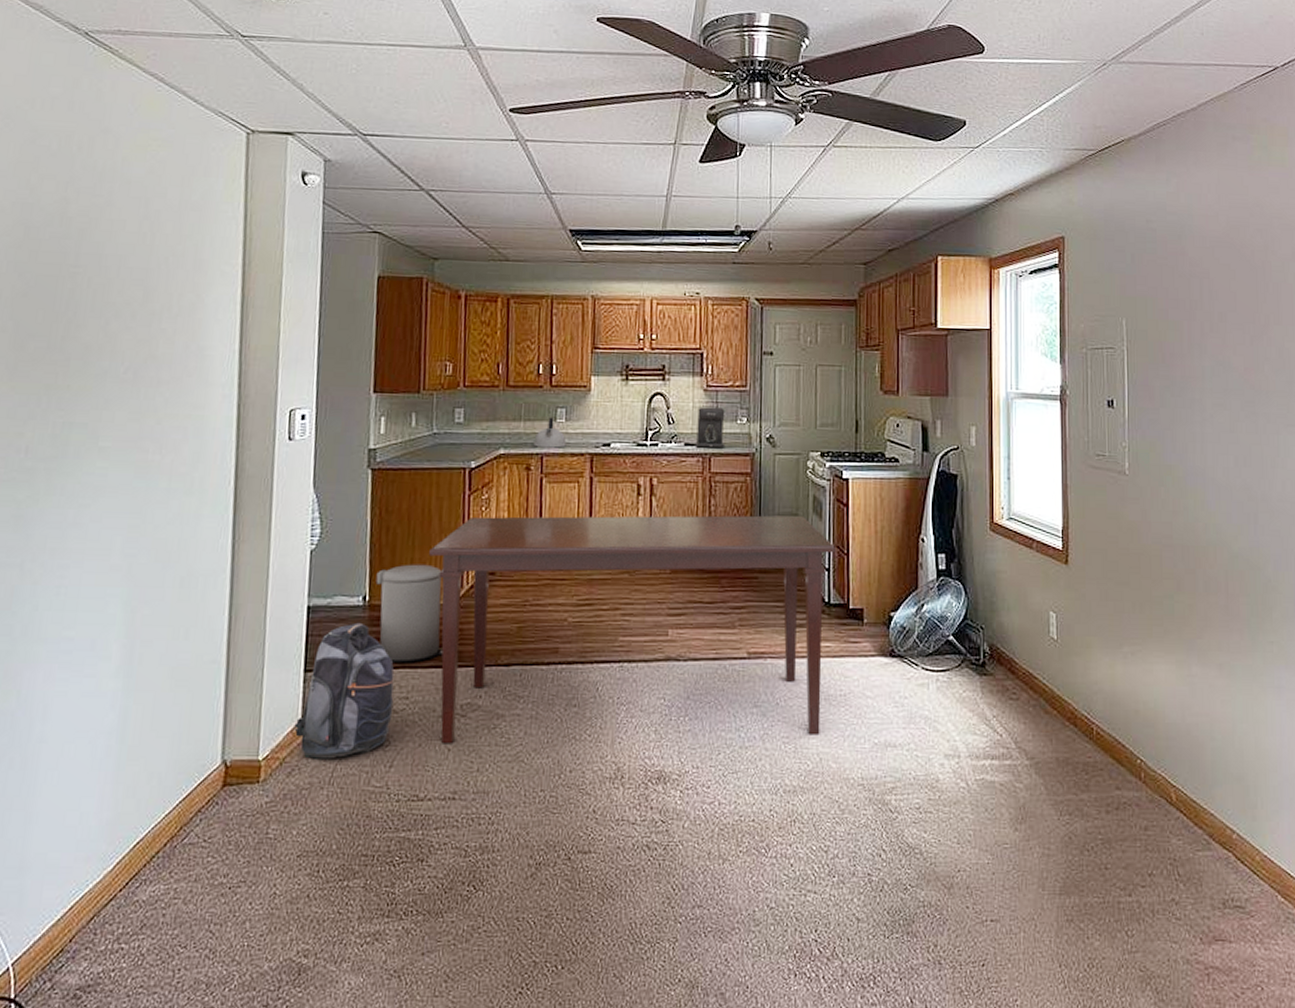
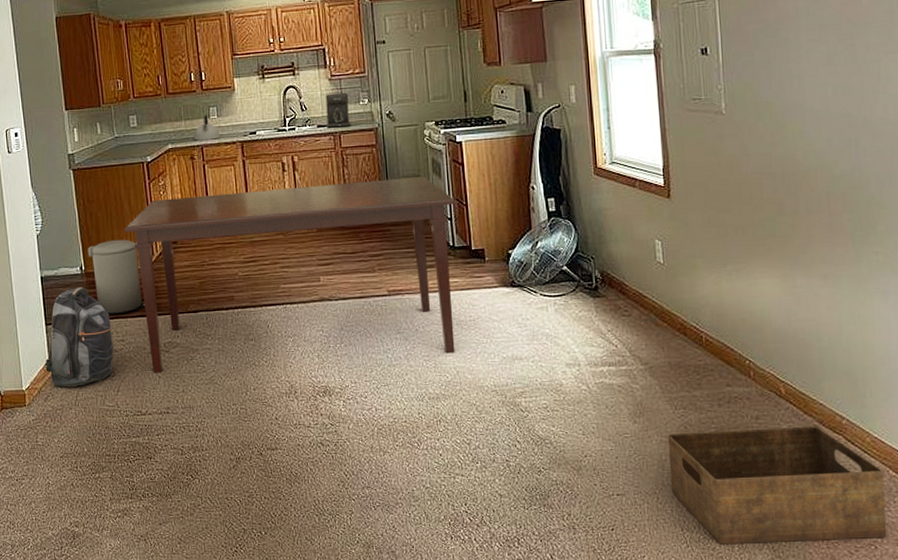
storage basket: none [1050,840,1274,985] -> present [667,426,887,545]

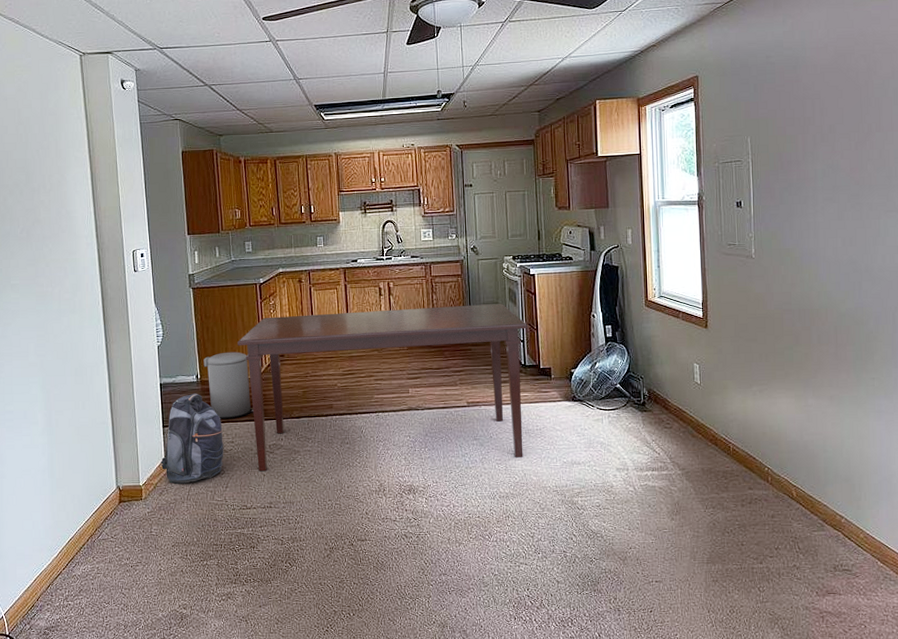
kettle: present [194,115,220,141] -> none [302,243,326,266]
coffee maker: present [325,92,351,128] -> none [418,228,440,259]
storage basket: present [667,426,887,545] -> none [699,524,875,625]

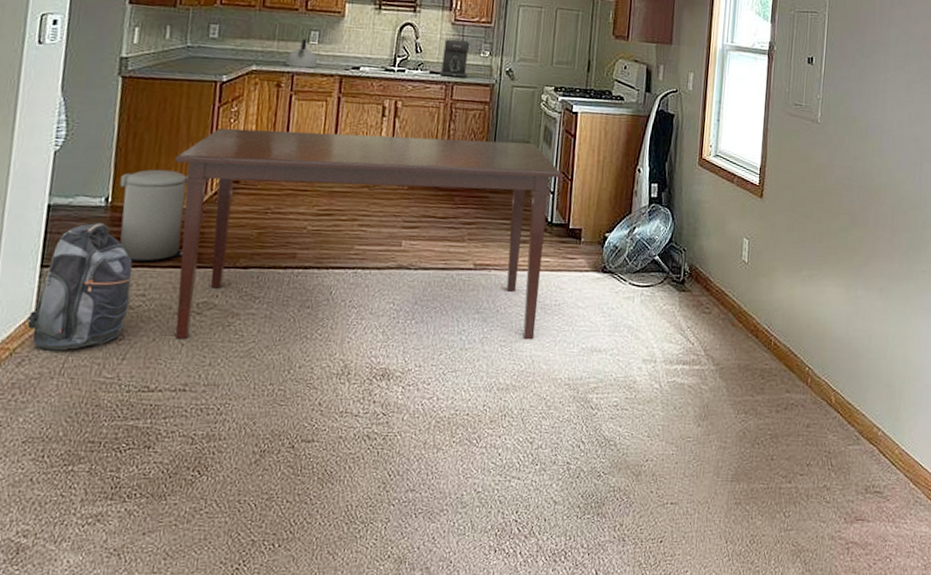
kettle: none [302,243,326,266] -> present [285,38,318,68]
coffee maker: none [418,228,440,259] -> present [440,38,470,78]

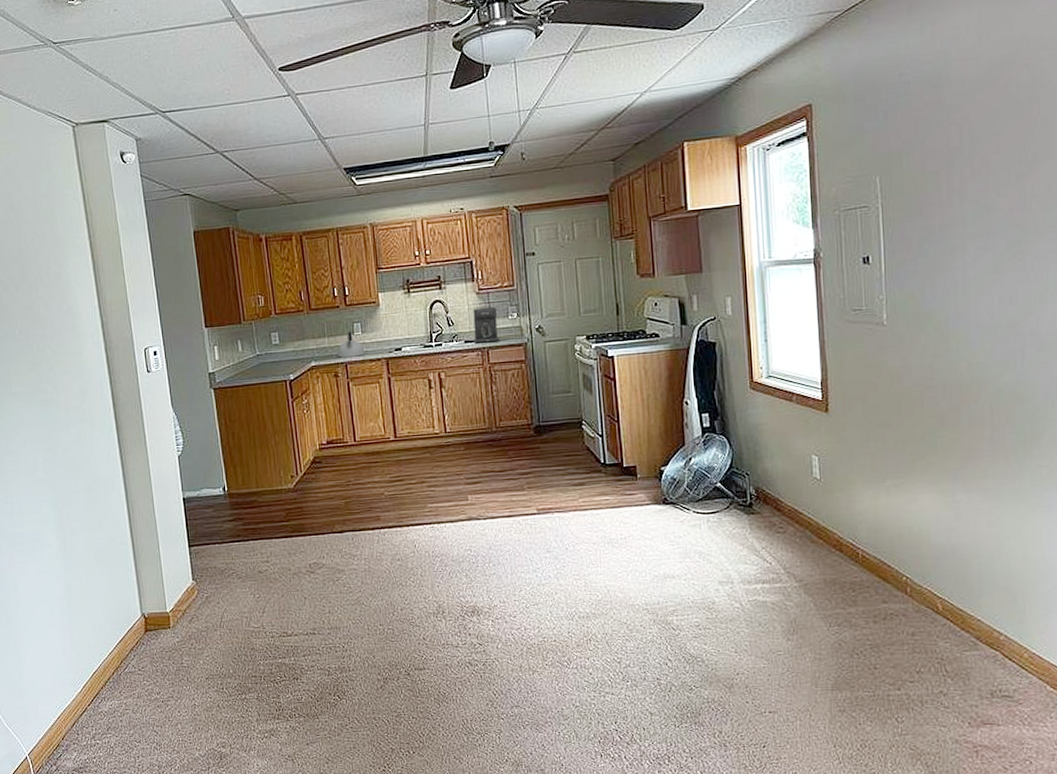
backpack: present [26,222,133,351] -> none [188,507,259,610]
pedal bin: present [119,169,187,264] -> none [230,459,290,537]
dining table: present [175,128,561,340] -> none [268,392,607,594]

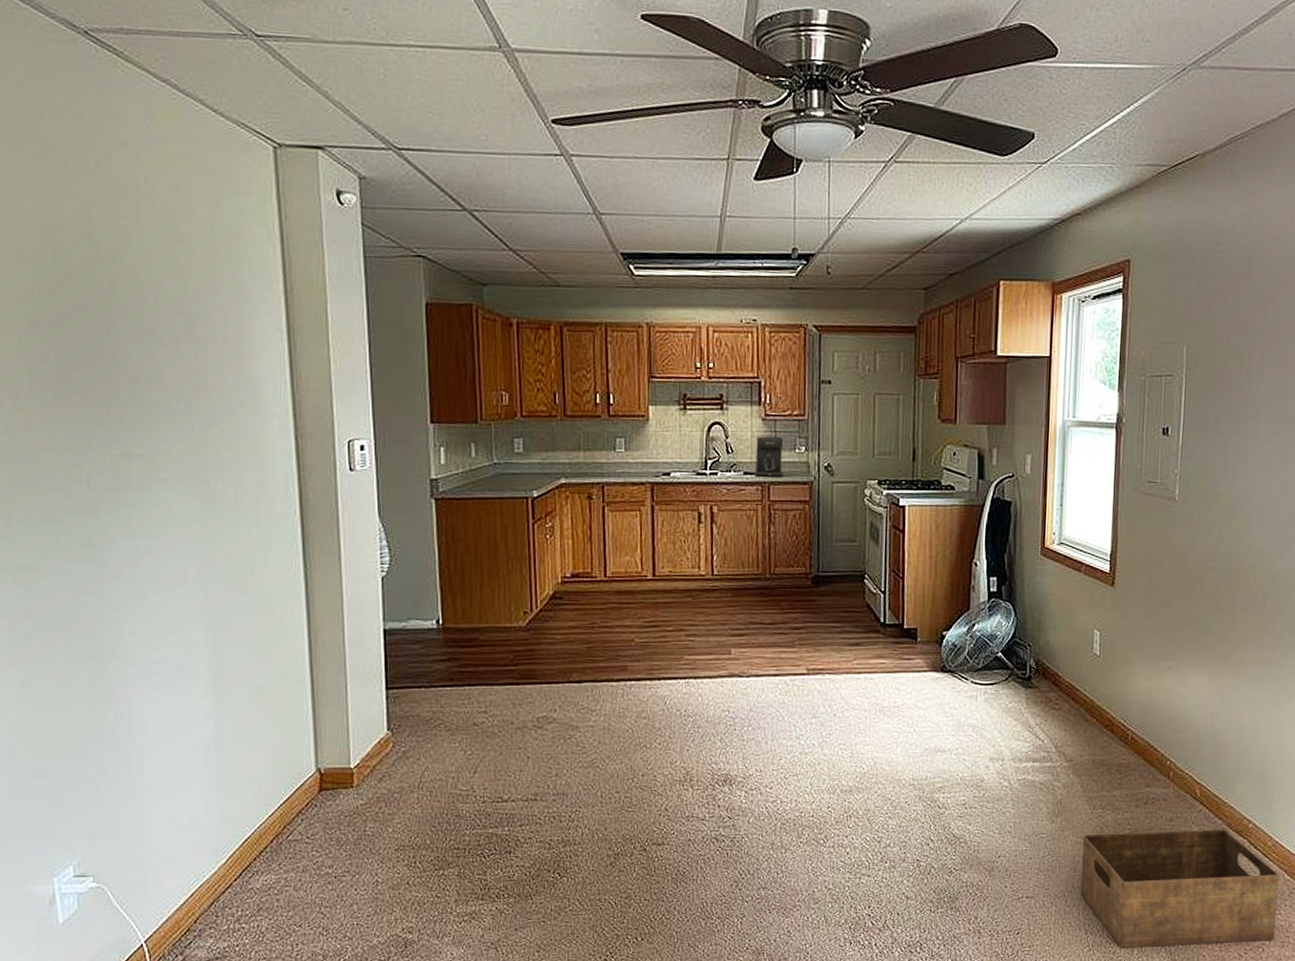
kettle: present [338,331,365,358] -> none [594,446,627,478]
storage basket: none [821,642,1043,761] -> present [1080,829,1279,948]

